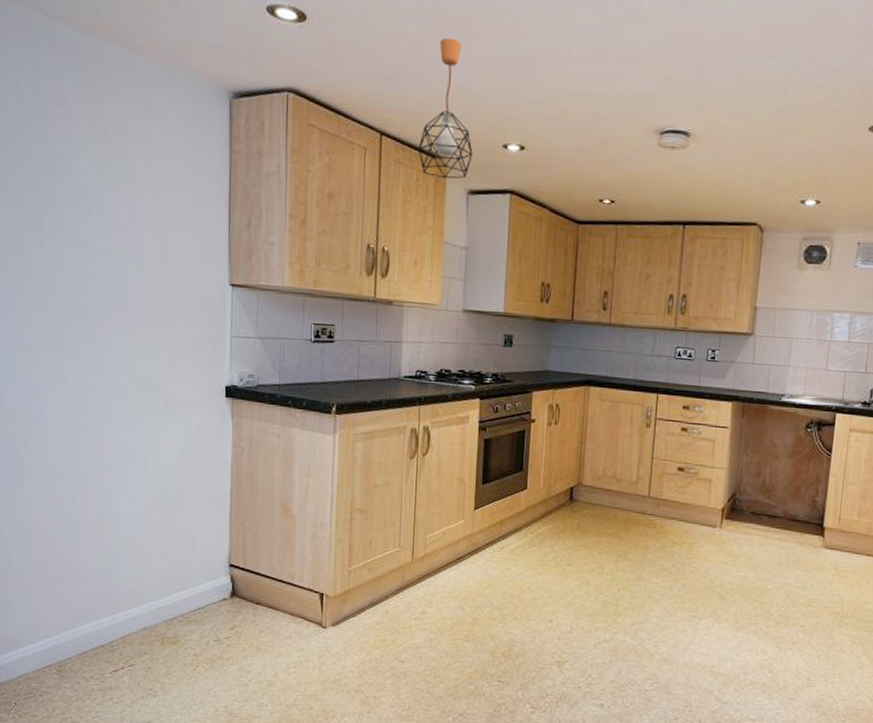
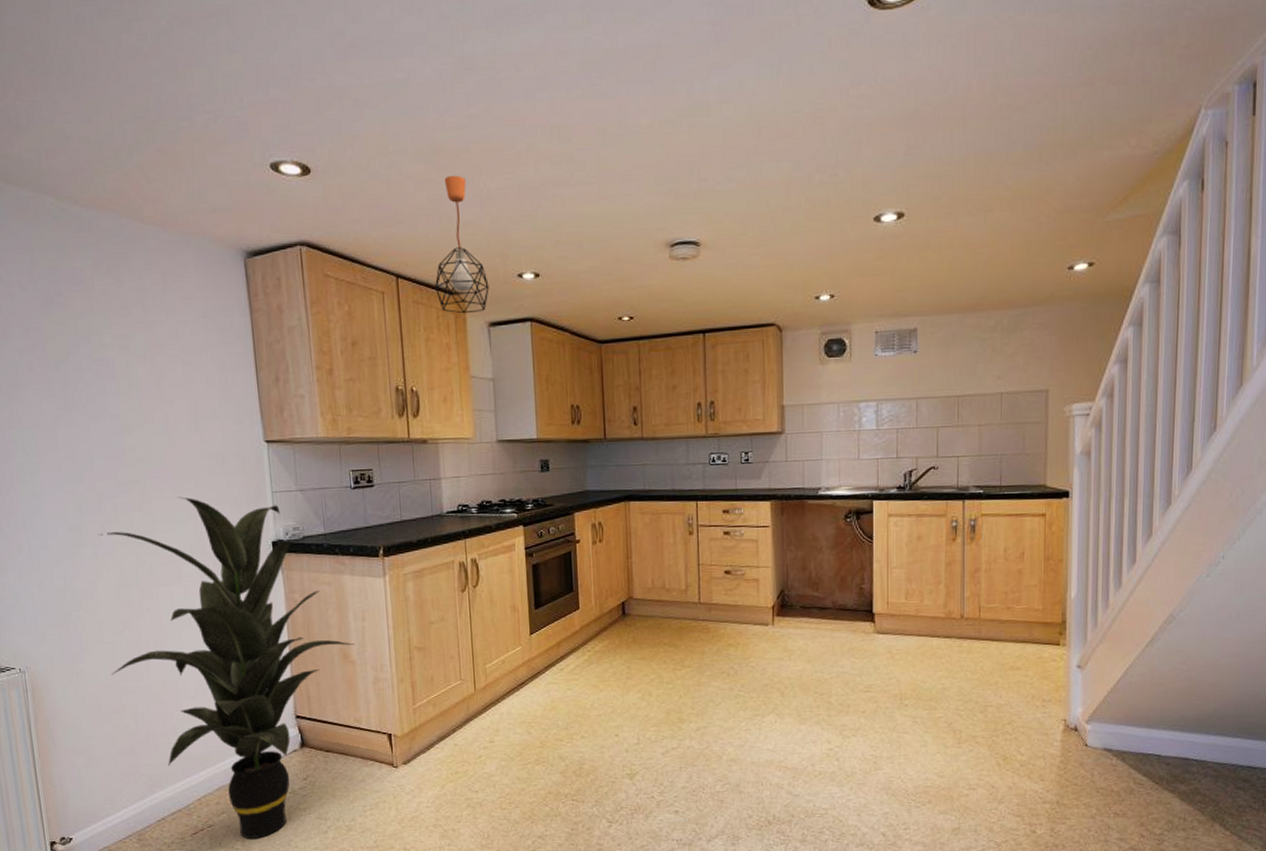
indoor plant: none [50,330,297,683] -> present [99,497,355,839]

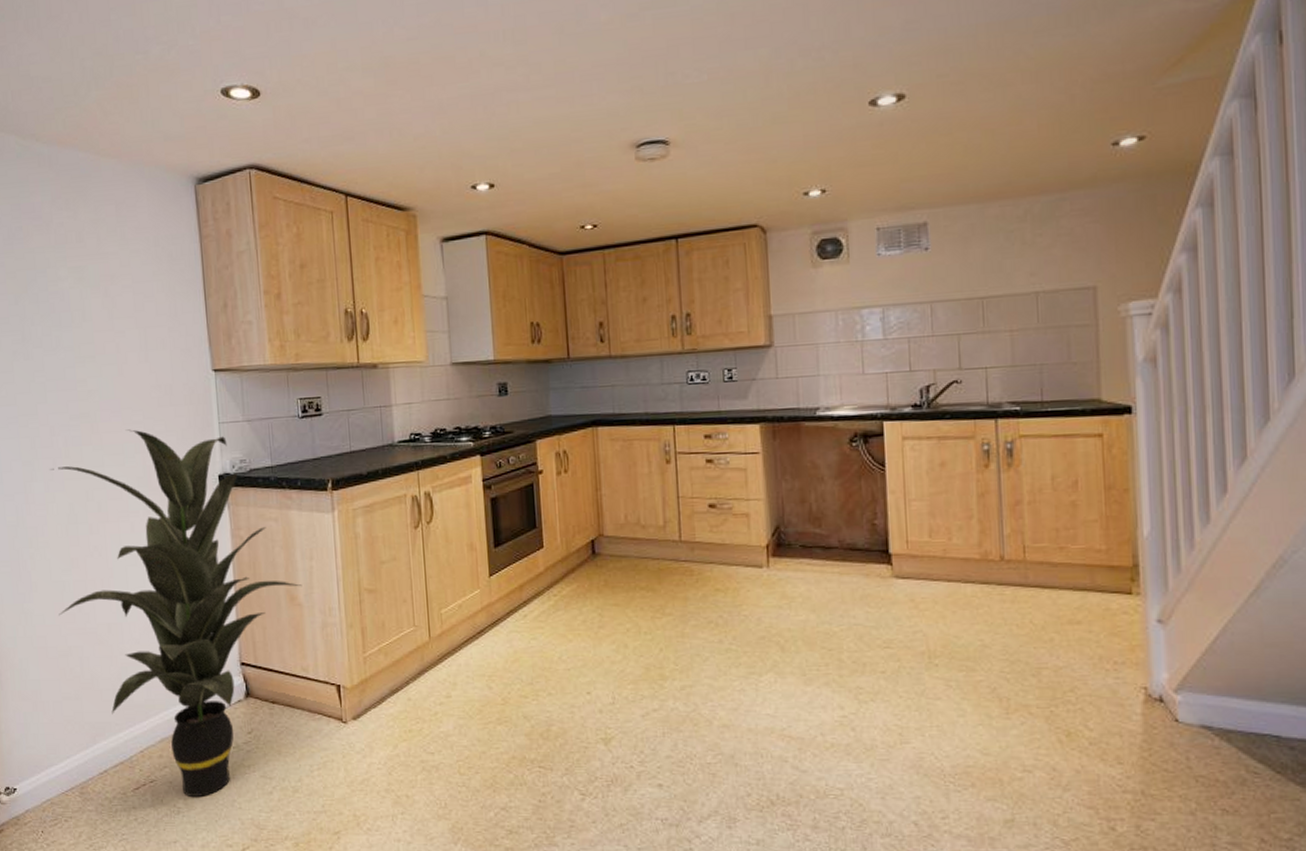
pendant light: present [435,175,489,314] -> none [385,87,442,231]

